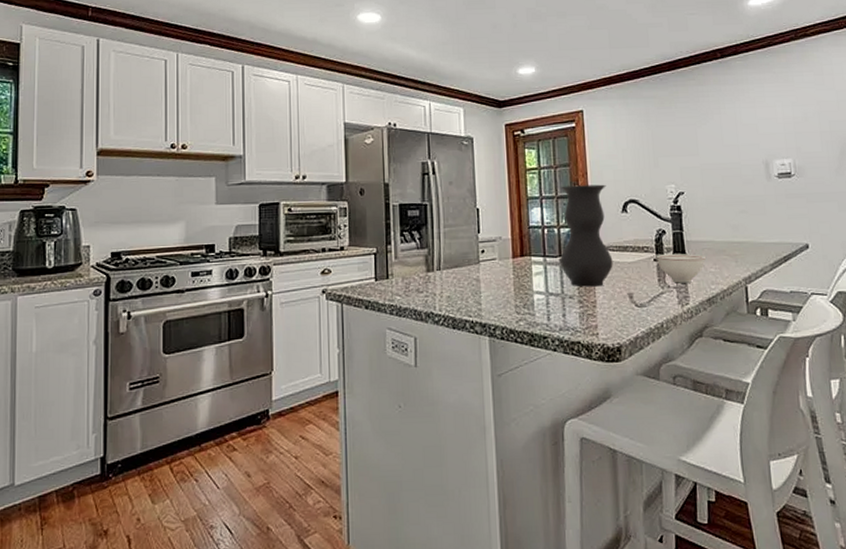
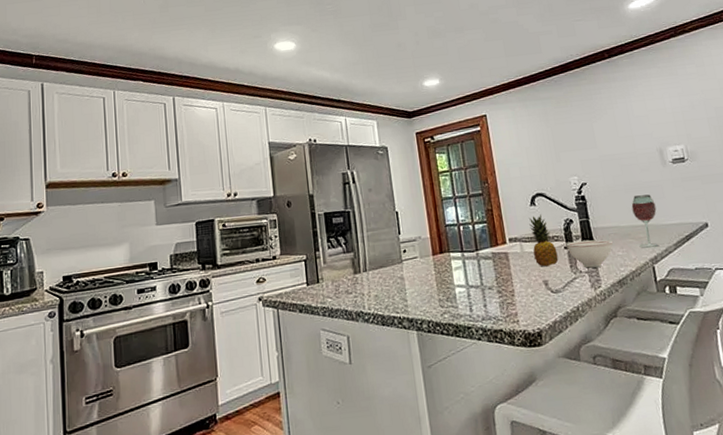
vase: present [559,184,613,287] -> none [471,181,527,278]
fruit: none [618,222,646,279] -> present [528,214,559,267]
wineglass: none [729,209,756,267] -> present [631,194,660,249]

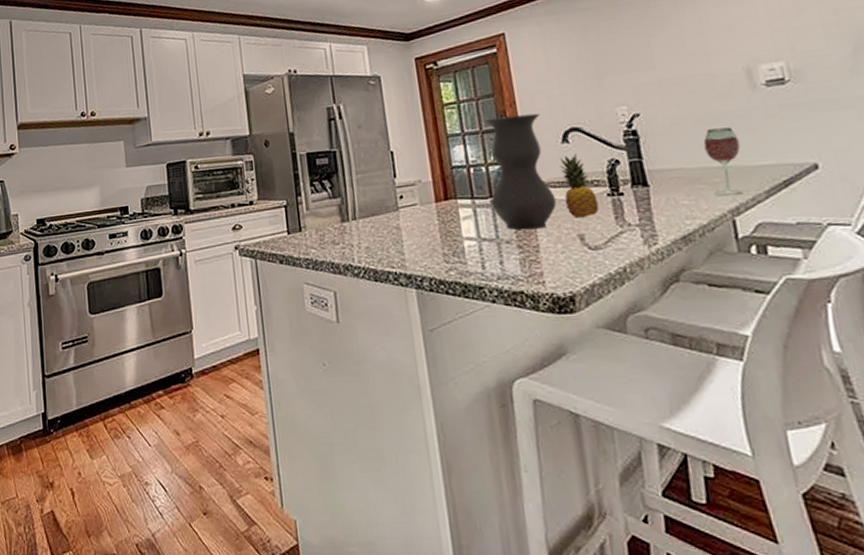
vase: none [471,181,527,278] -> present [484,113,557,230]
bowl: present [566,239,614,268] -> none [609,184,677,220]

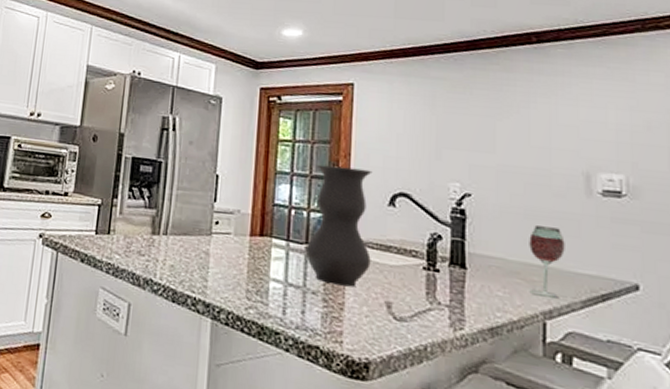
fruit: present [559,153,599,218] -> none [379,219,412,286]

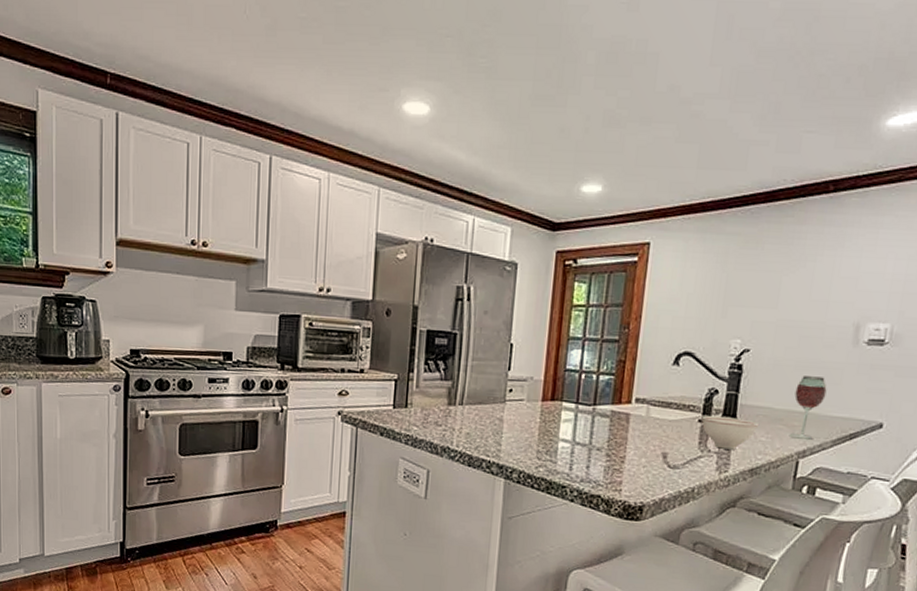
vase: present [305,164,373,287] -> none [592,328,661,442]
bowl: none [426,263,493,304] -> present [701,415,760,450]

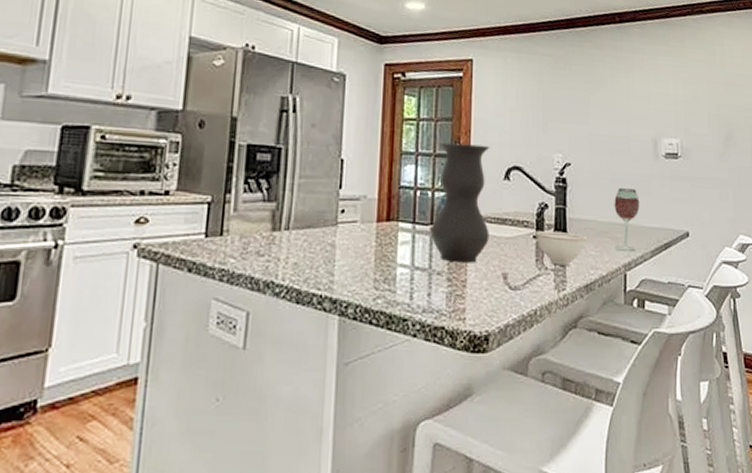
vase: none [592,328,661,442] -> present [430,142,490,263]

